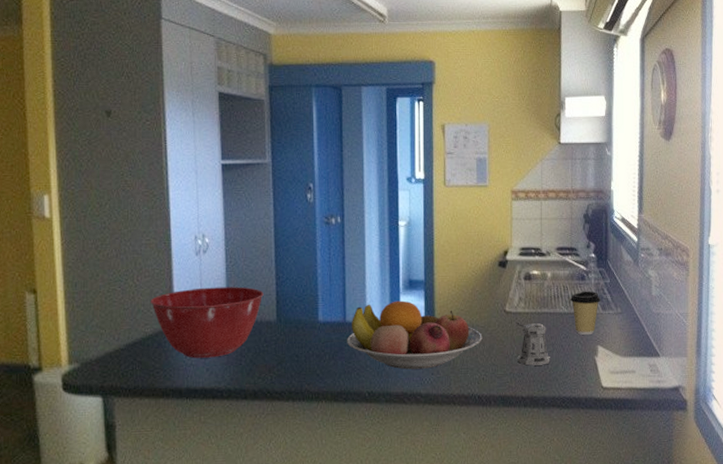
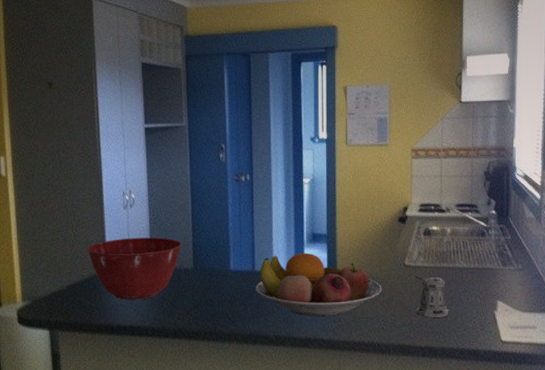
coffee cup: present [570,291,600,336] -> none [470,247,501,290]

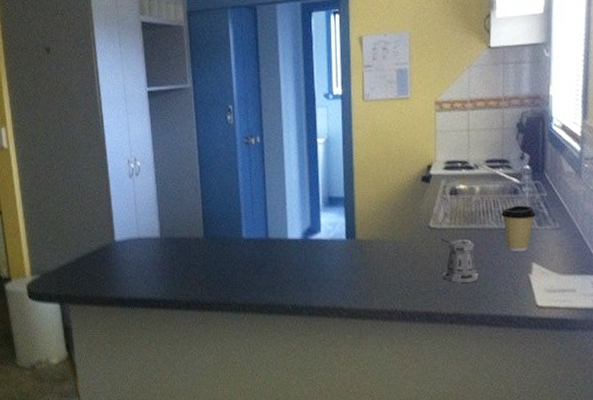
mixing bowl: present [86,237,182,300] -> none [93,206,191,271]
fruit bowl: present [256,253,382,317] -> none [270,217,405,284]
coffee cup: none [470,247,501,290] -> present [501,205,536,252]

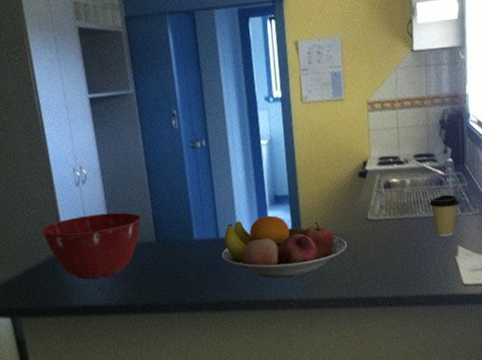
mixing bowl: none [93,206,191,271] -> present [40,212,142,280]
fruit bowl: none [270,217,405,284] -> present [221,215,347,279]
pepper shaker: present [442,239,479,283] -> none [379,228,413,269]

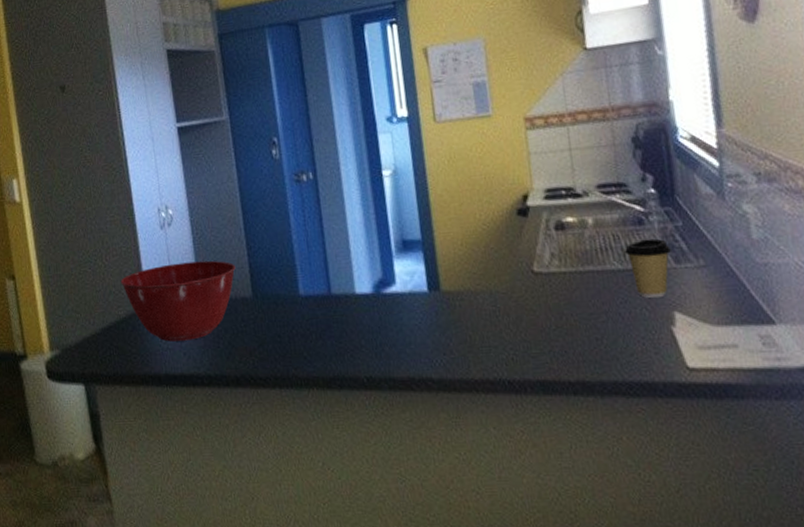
fruit bowl: present [221,215,347,279] -> none [334,265,506,349]

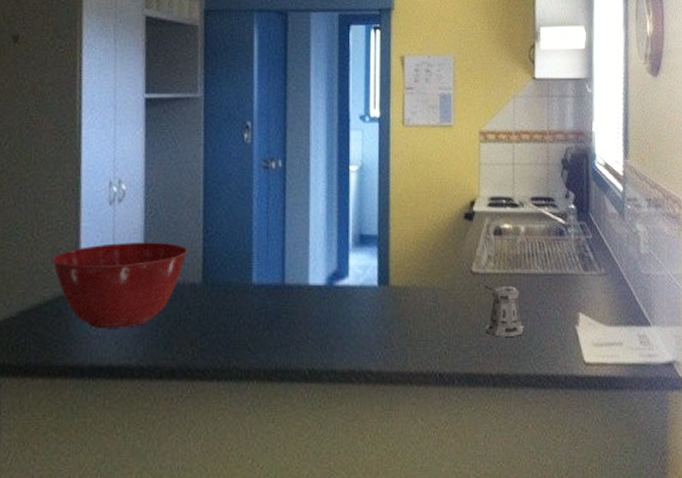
pepper shaker: none [551,285,605,341] -> present [485,286,524,337]
coffee cup: present [625,238,671,299] -> none [547,248,582,301]

